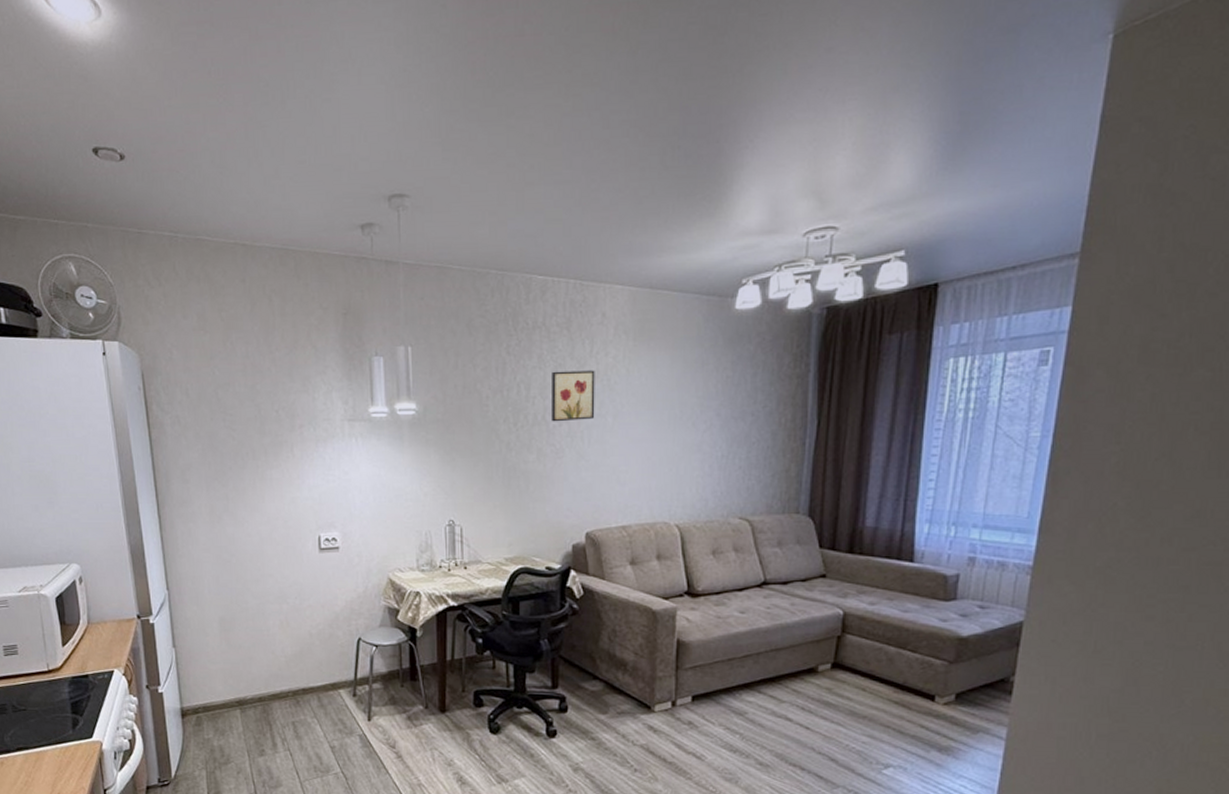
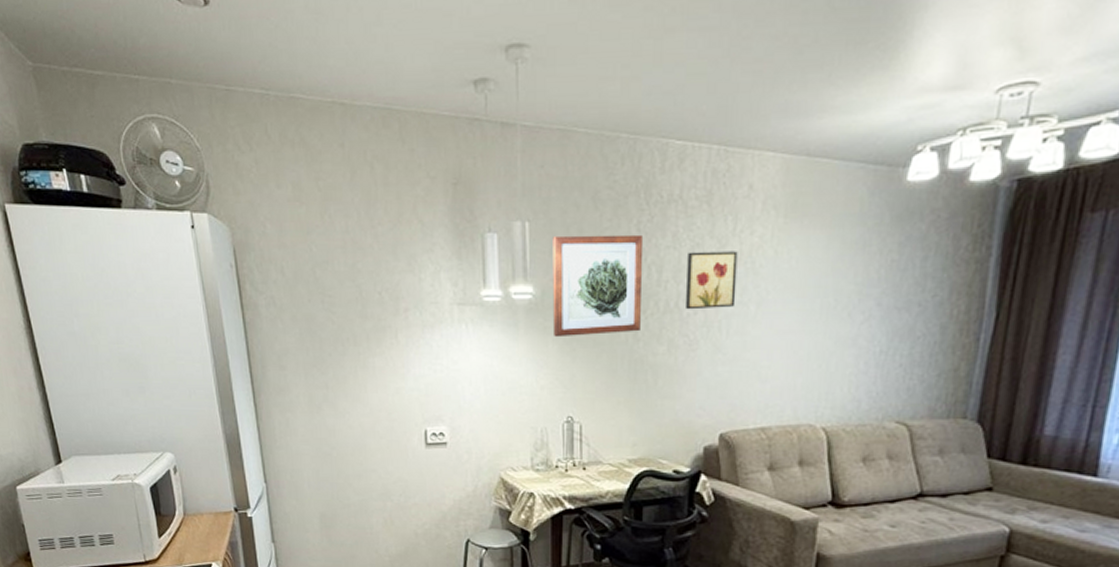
wall art: none [433,356,513,449] -> present [552,234,644,338]

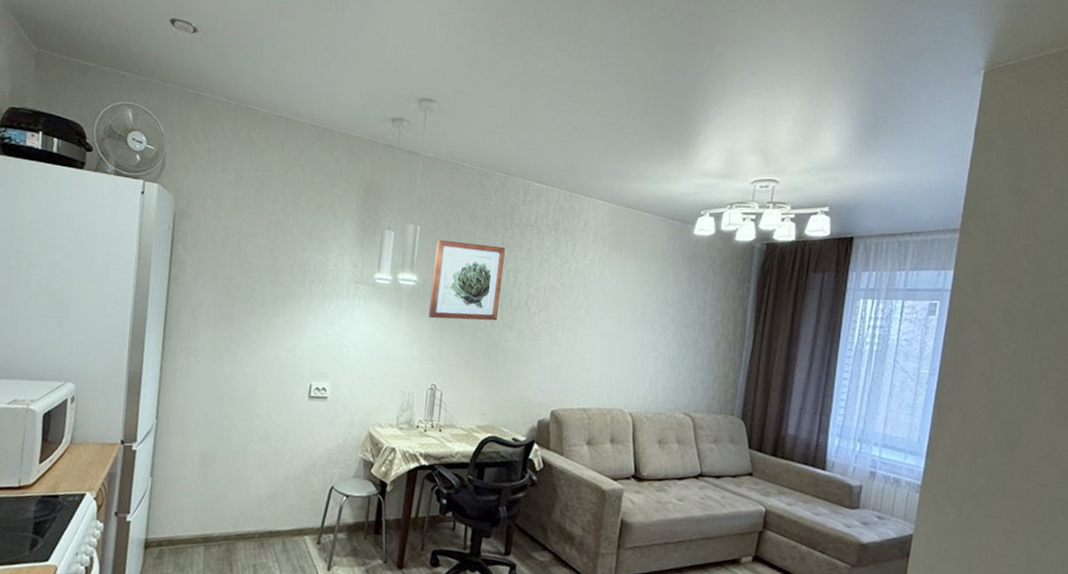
wall art: present [686,251,738,310] -> none [533,264,574,310]

